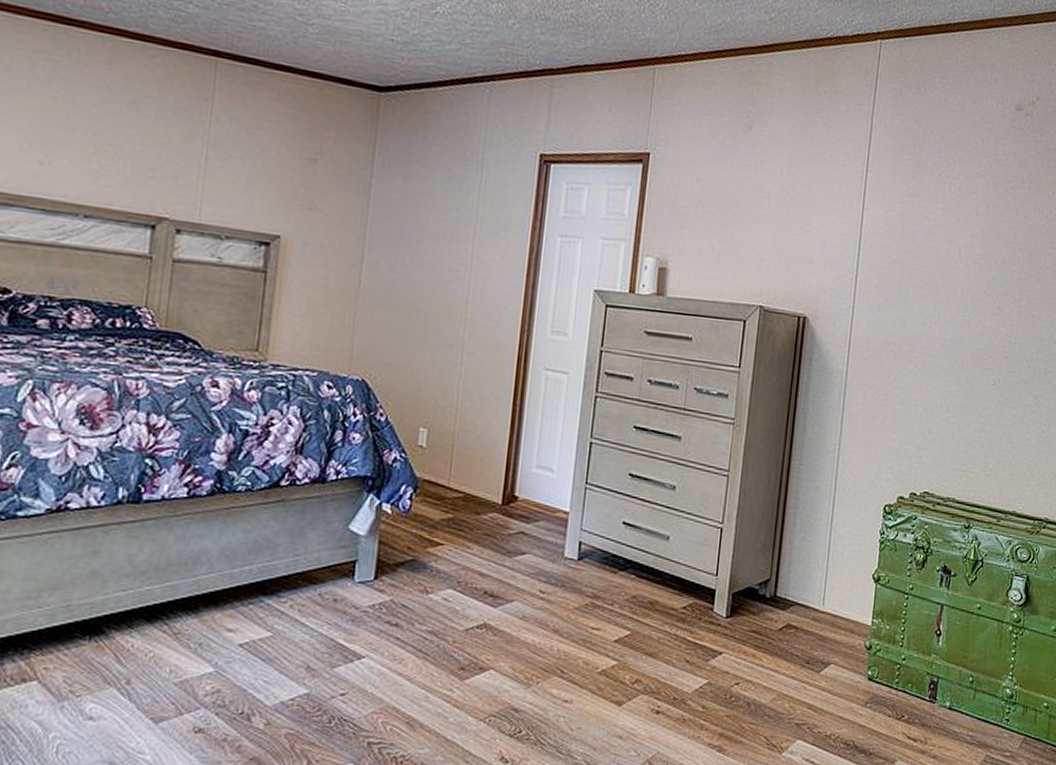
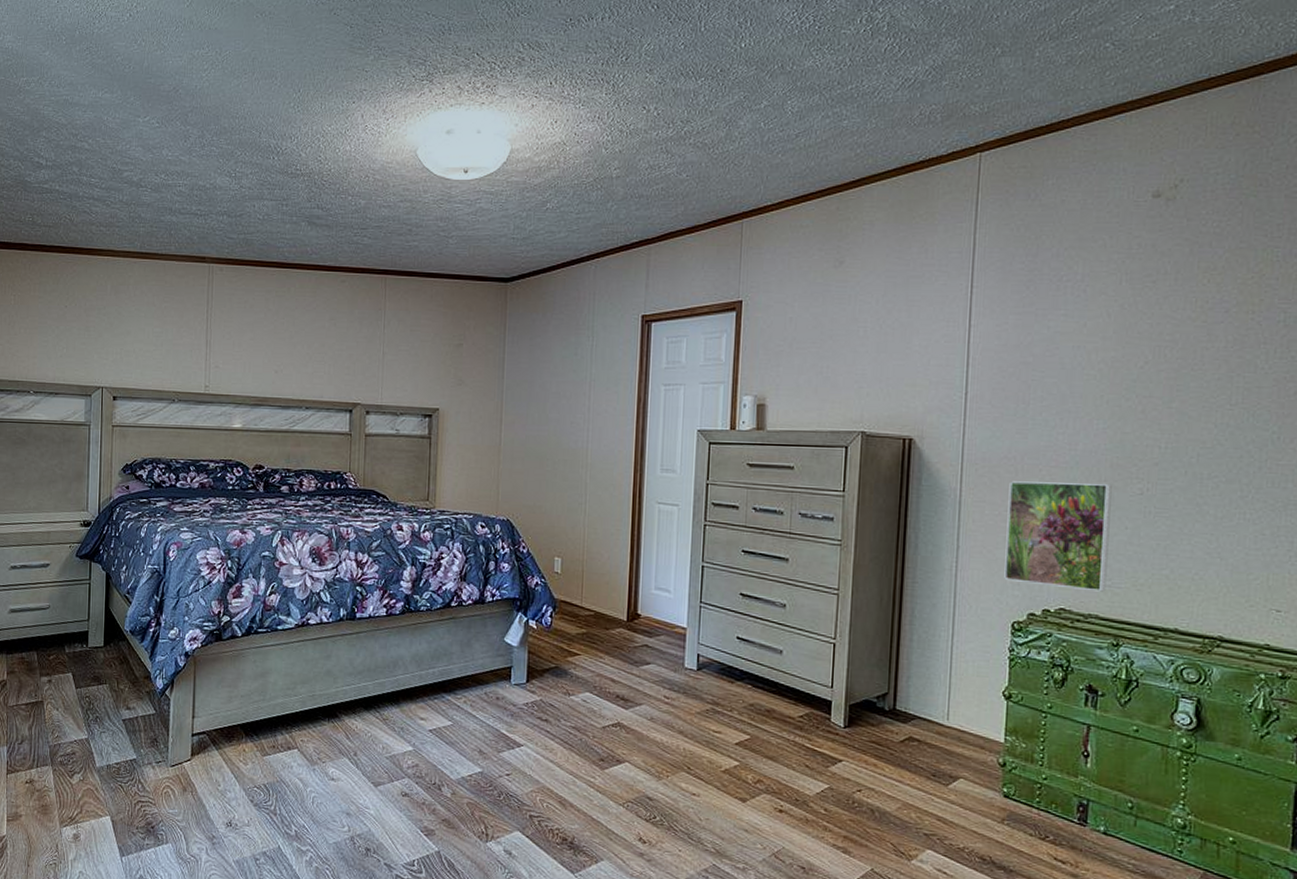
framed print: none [879,366,972,476] -> present [1004,481,1112,592]

